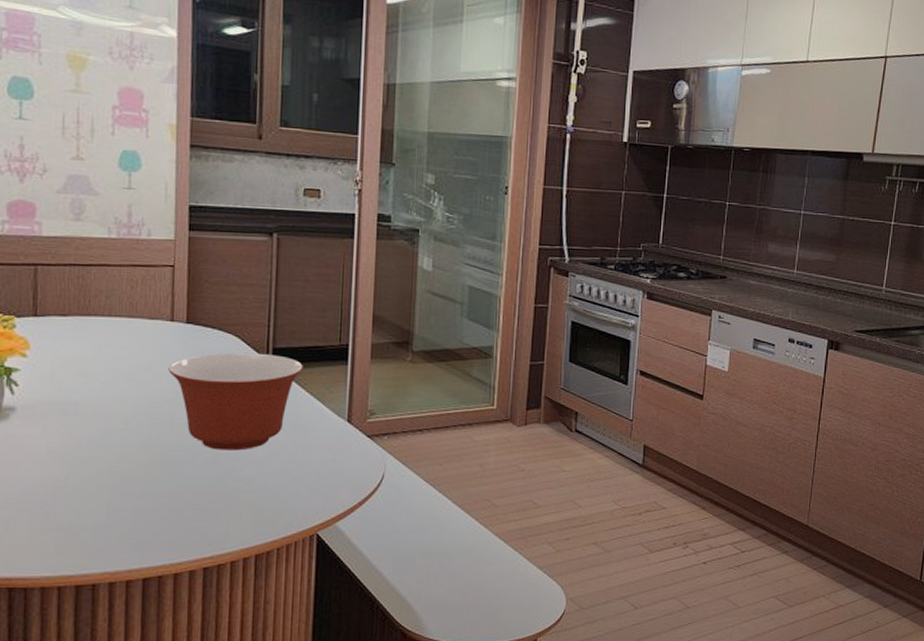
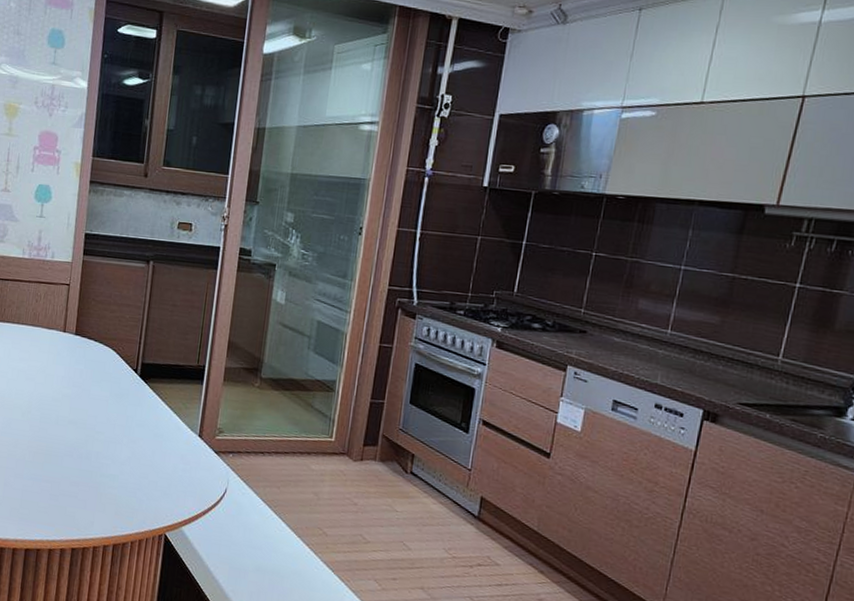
mixing bowl: present [168,352,303,451] -> none [58,363,165,451]

